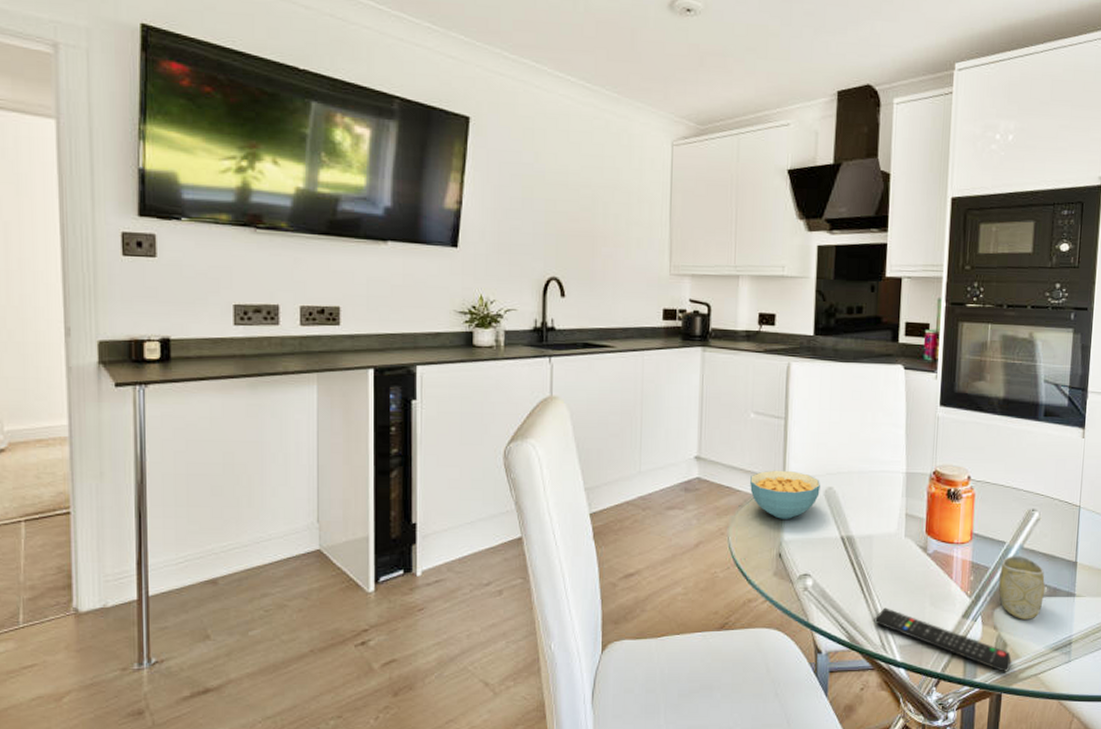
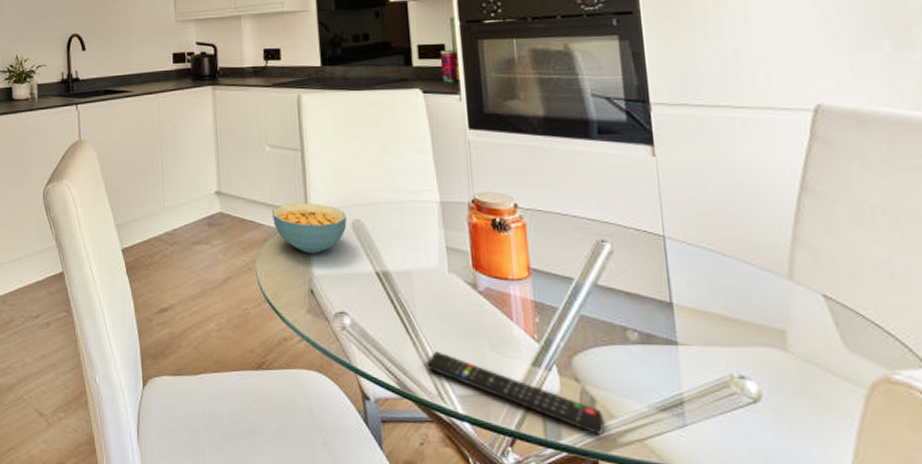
cup: present [998,555,1045,620] -> none [571,293,635,371]

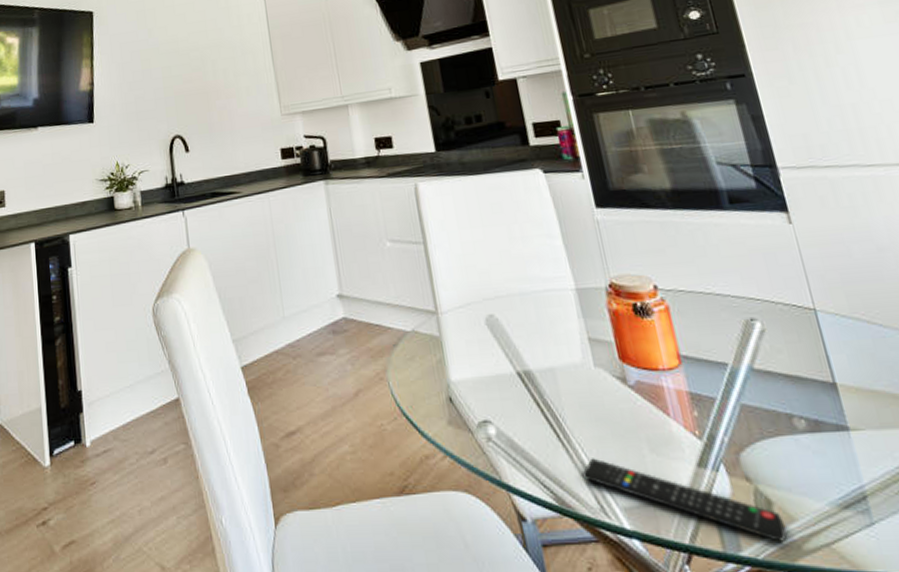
cereal bowl: present [272,202,347,253] -> none [399,300,481,357]

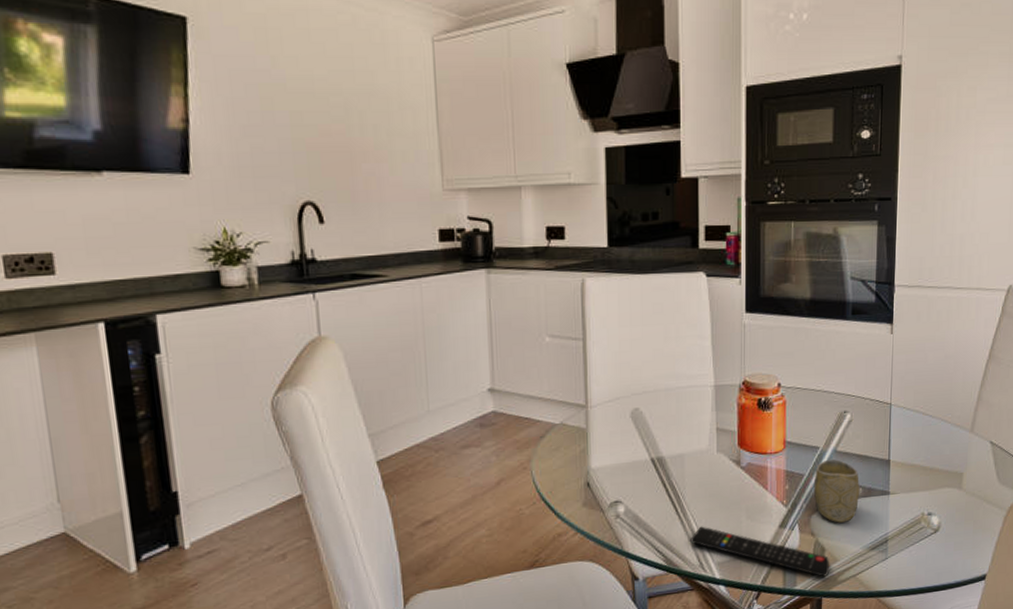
cup: none [730,379,806,466] -> present [813,459,859,523]

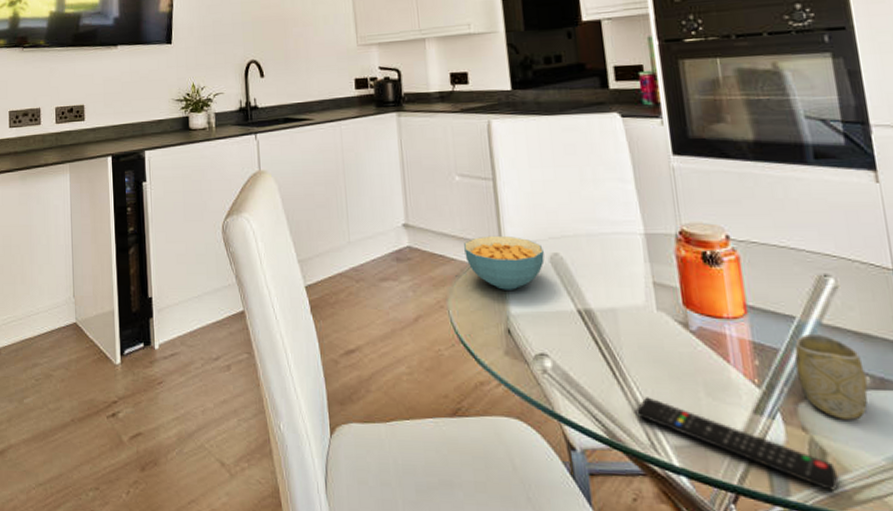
cereal bowl: none [551,394,626,447] -> present [464,235,545,290]

